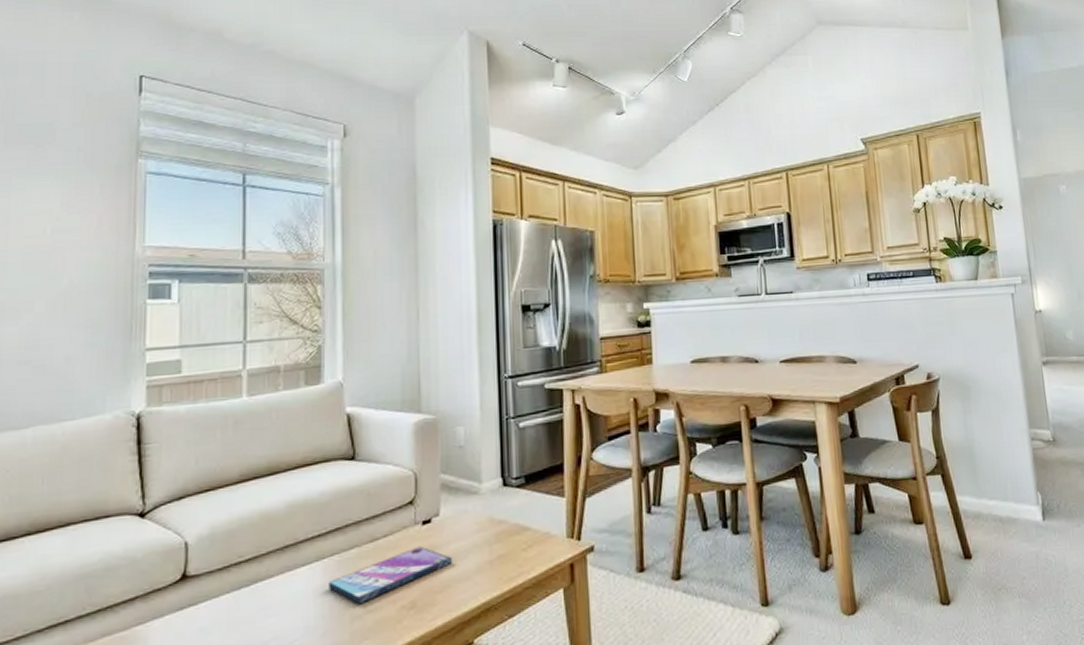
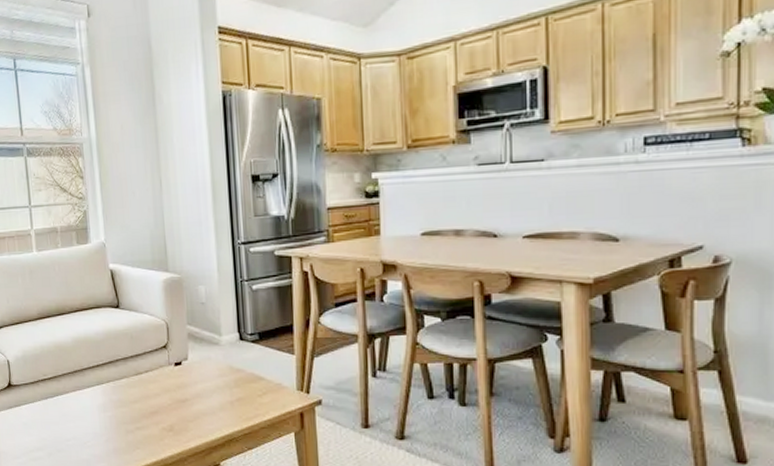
video game case: present [328,546,453,603] -> none [107,382,201,421]

